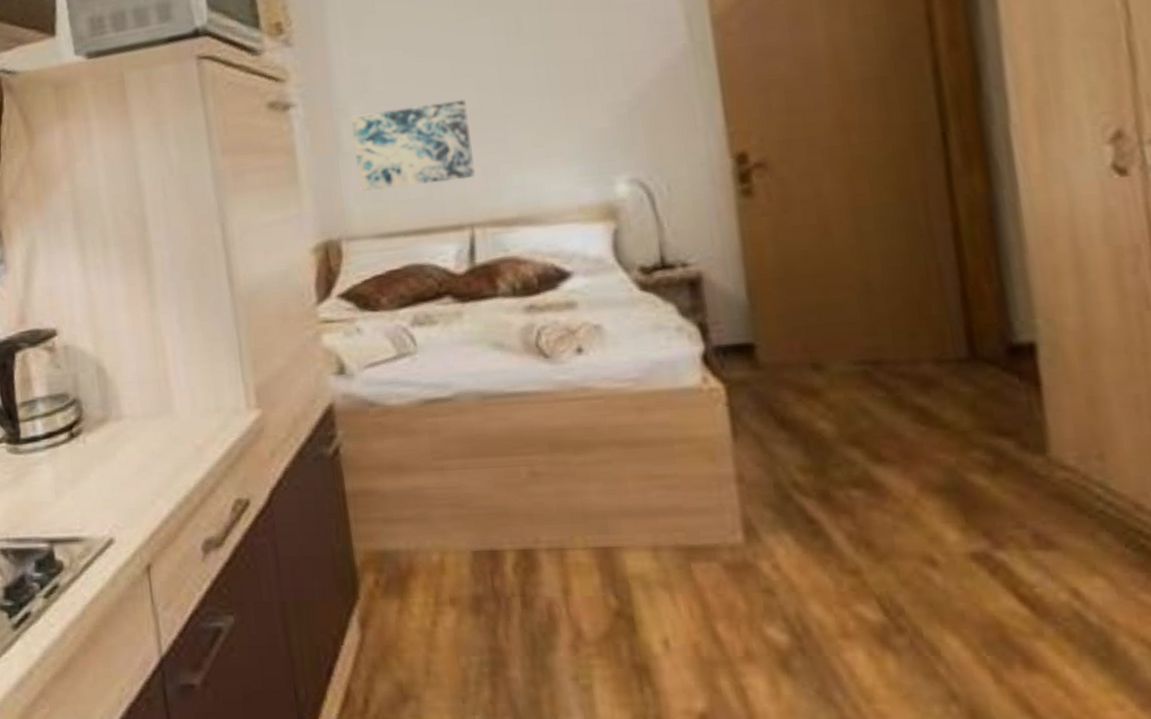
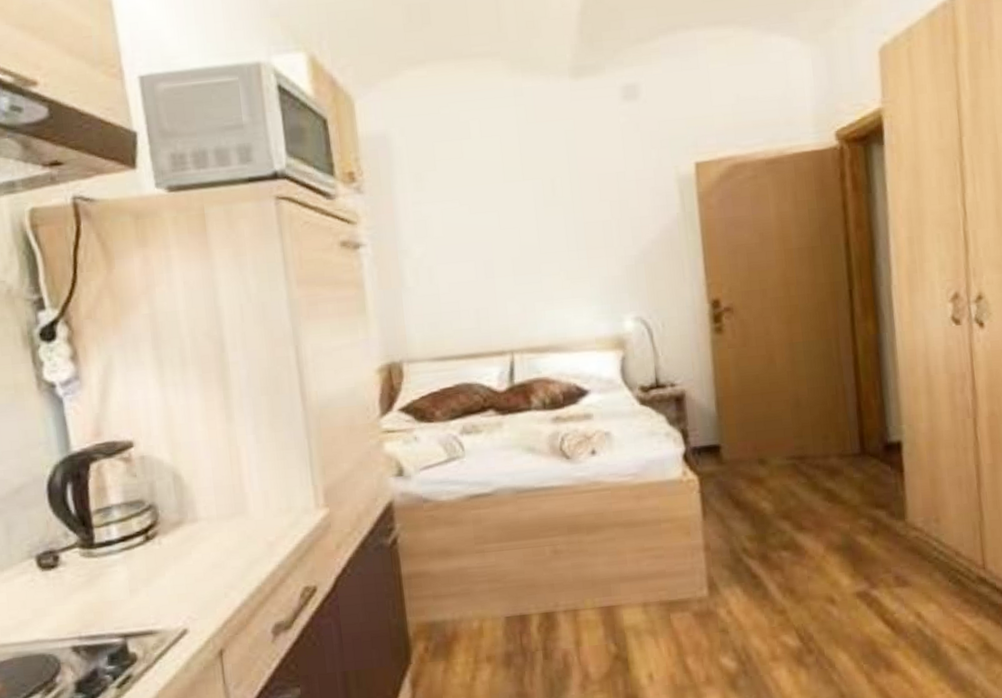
wall art: present [351,99,475,191] -> none [414,247,516,321]

